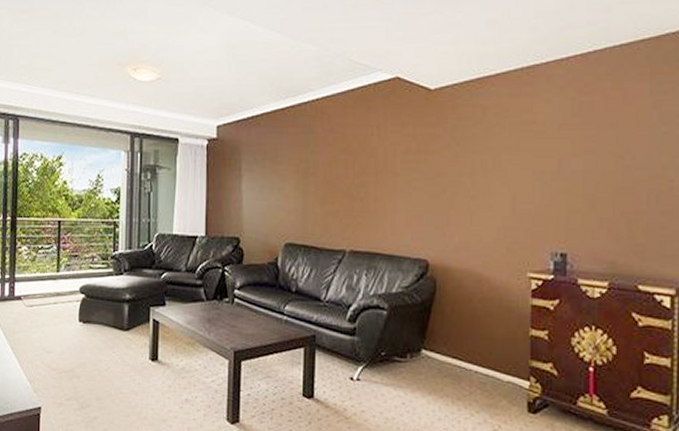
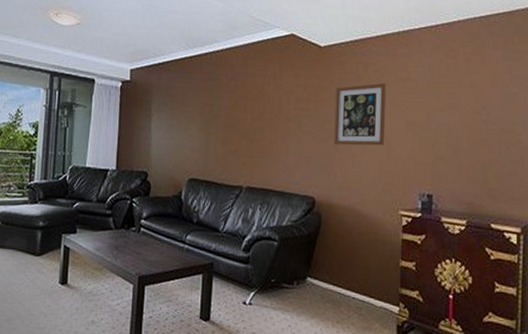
wall art: none [448,127,509,201] -> present [333,82,386,146]

